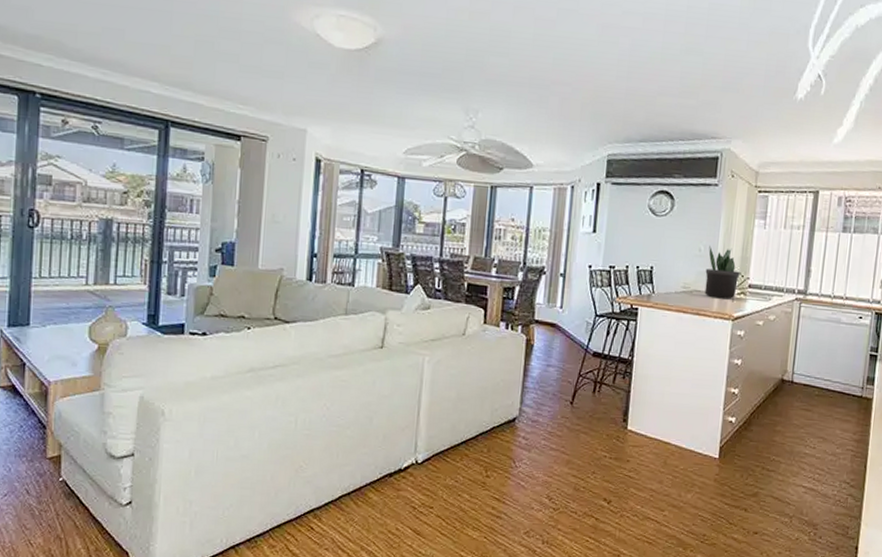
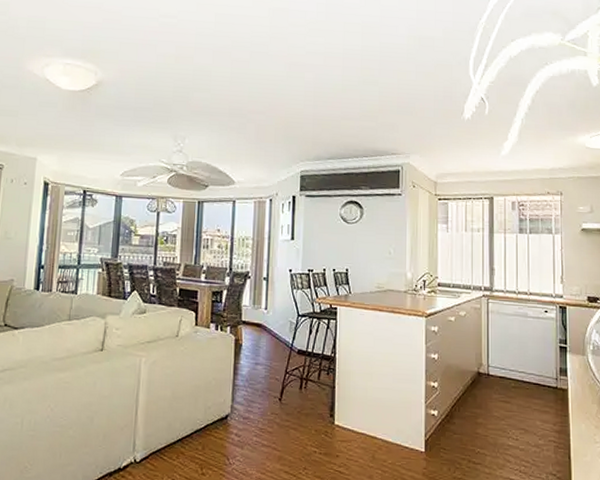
planter: present [704,246,740,300] -> none [396,249,429,298]

